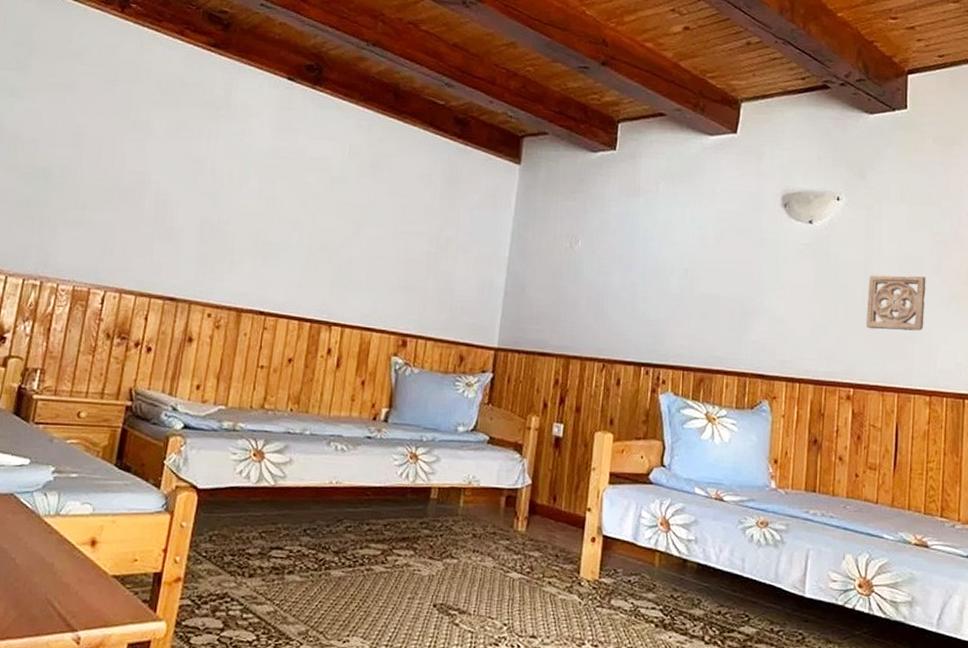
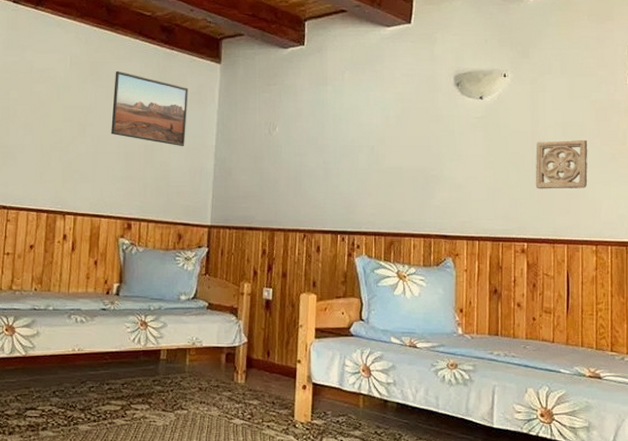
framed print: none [390,164,482,257] -> present [111,70,188,147]

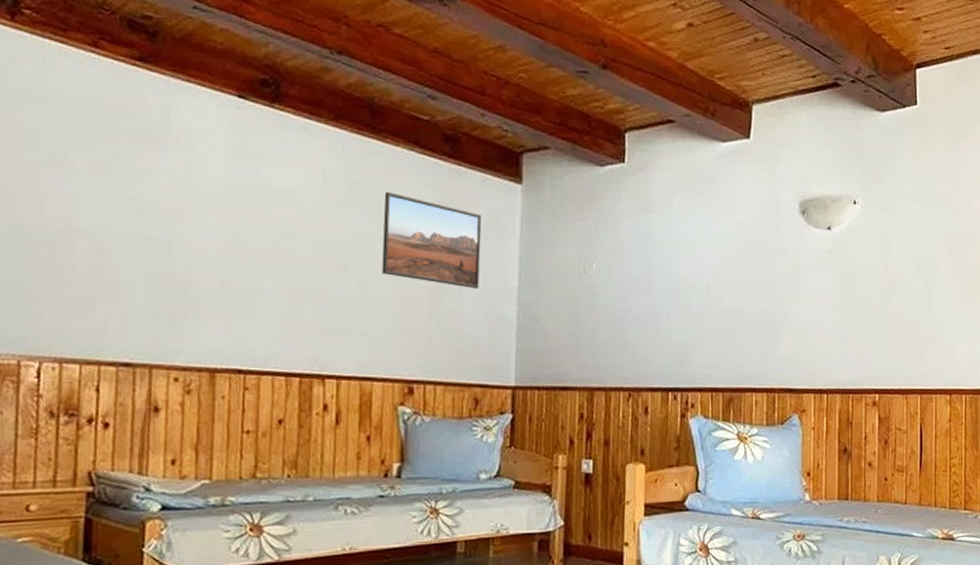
wall ornament: present [535,139,588,189] -> none [887,276,943,333]

